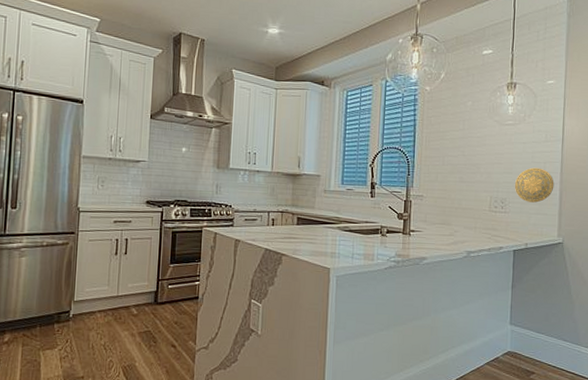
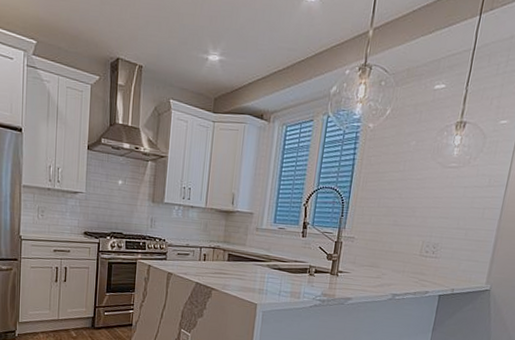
decorative plate: present [514,167,554,203] -> none [448,213,491,249]

